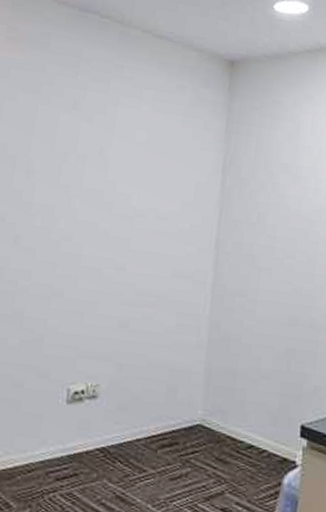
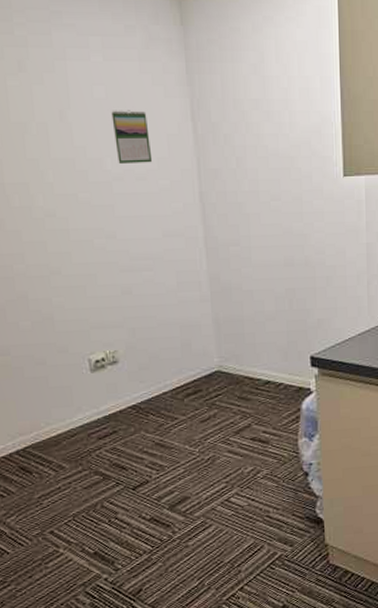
calendar: none [144,153,181,206] -> present [111,110,153,163]

